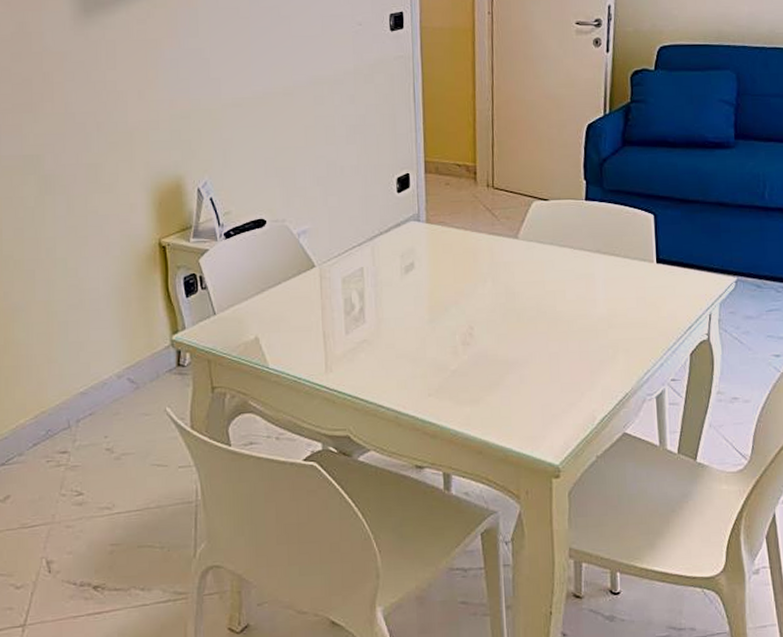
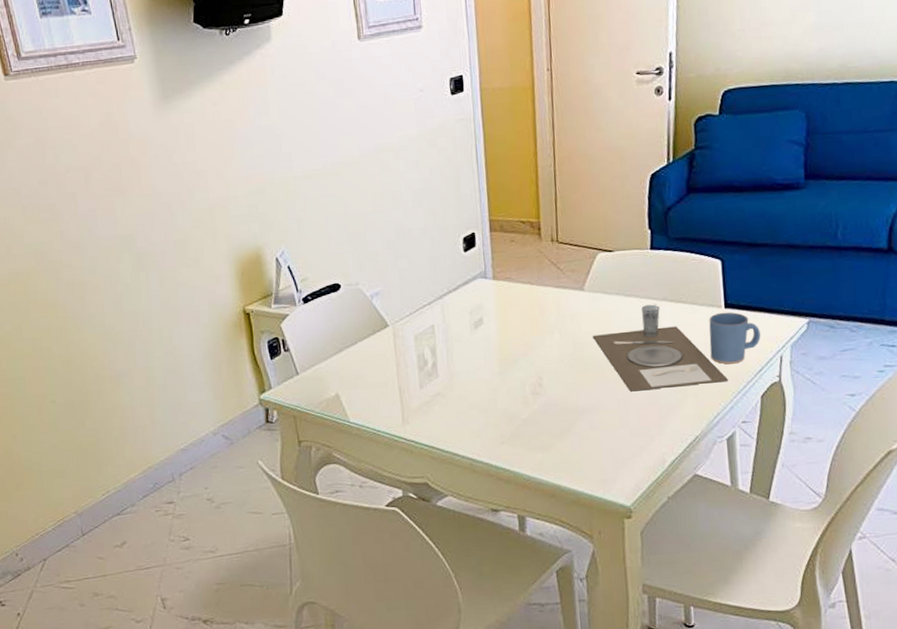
place setting: none [525,256,660,345] -> present [592,304,729,392]
mug: none [641,267,691,320] -> present [709,312,761,364]

